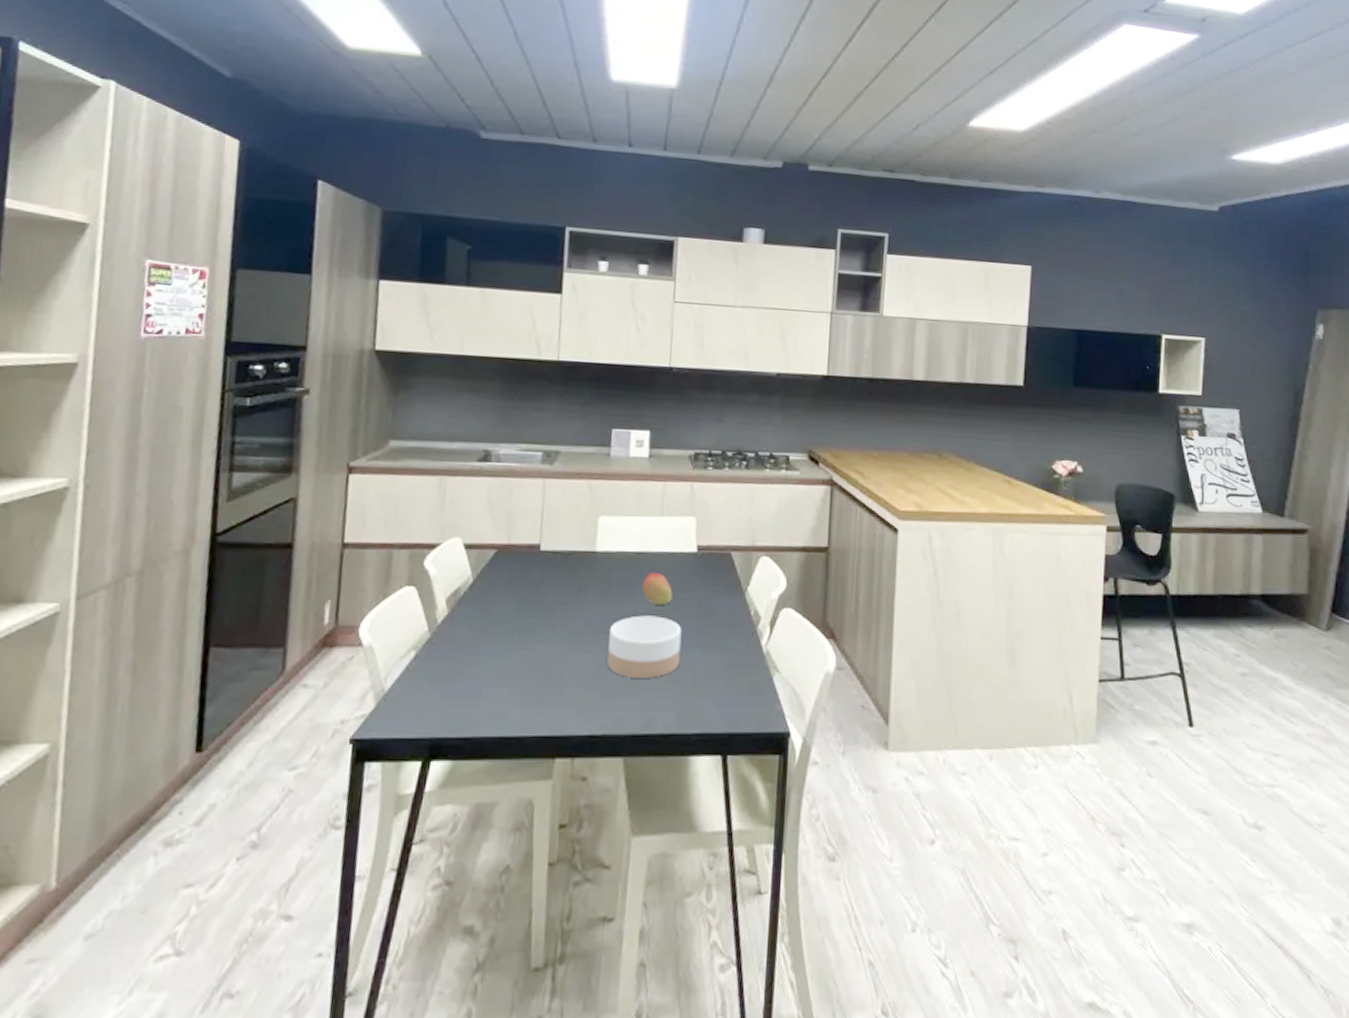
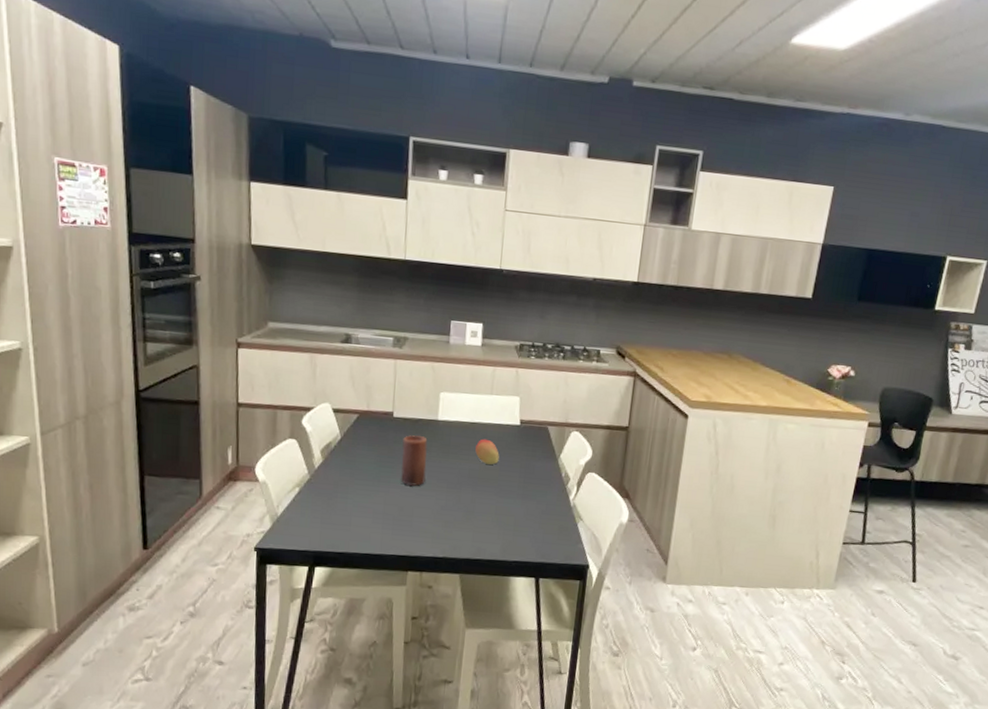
candle: none [548,573,583,639] -> present [401,435,428,486]
bowl: present [607,615,682,678] -> none [447,471,507,519]

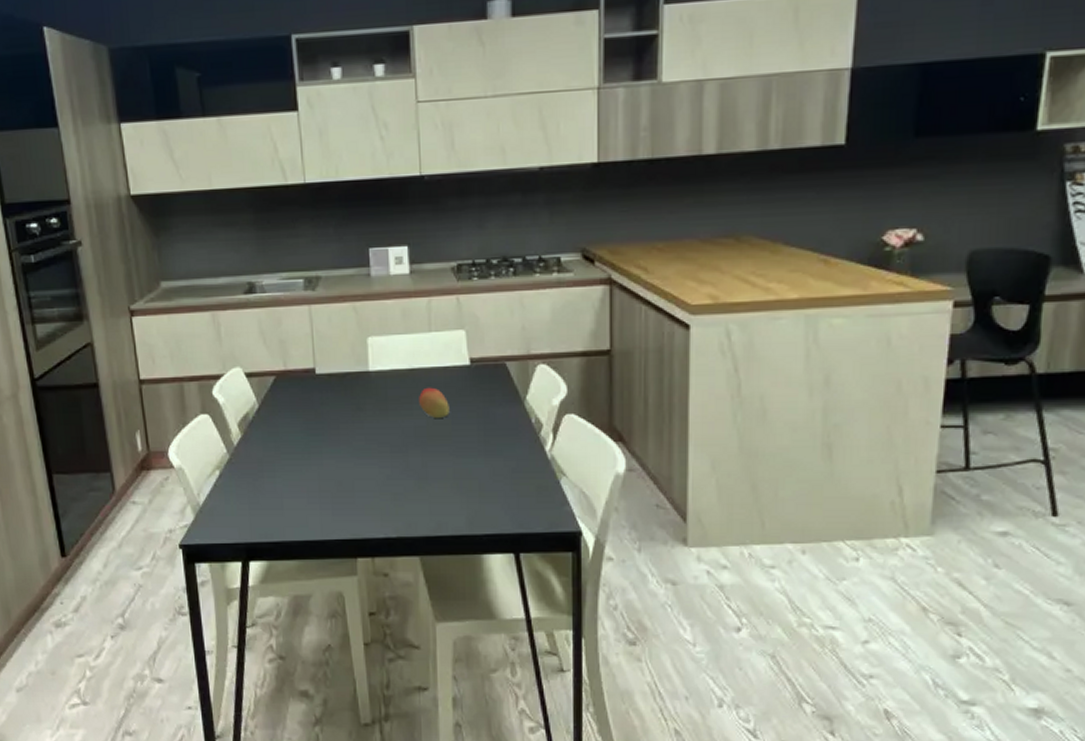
candle: present [401,435,428,486] -> none [331,393,364,454]

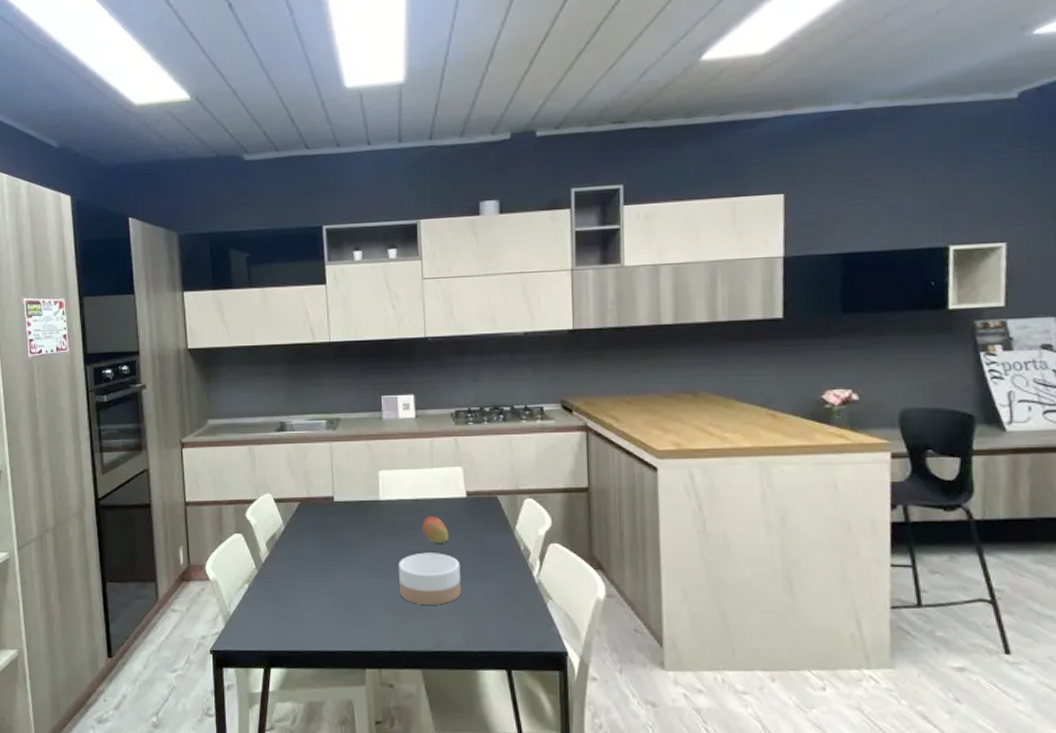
bowl: none [391,428,464,486] -> present [398,552,461,605]

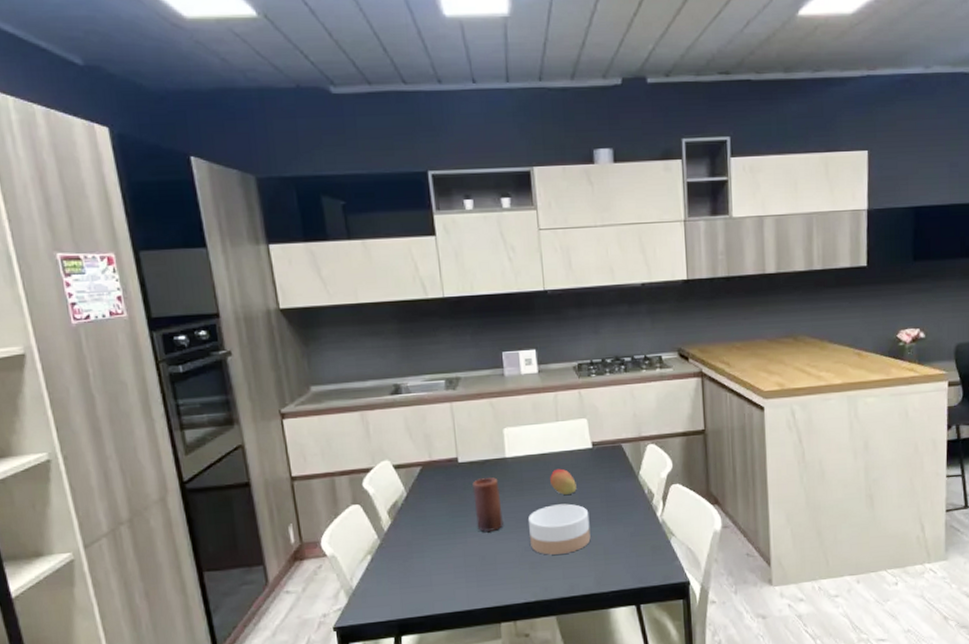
candle: none [346,519,374,573] -> present [472,477,503,532]

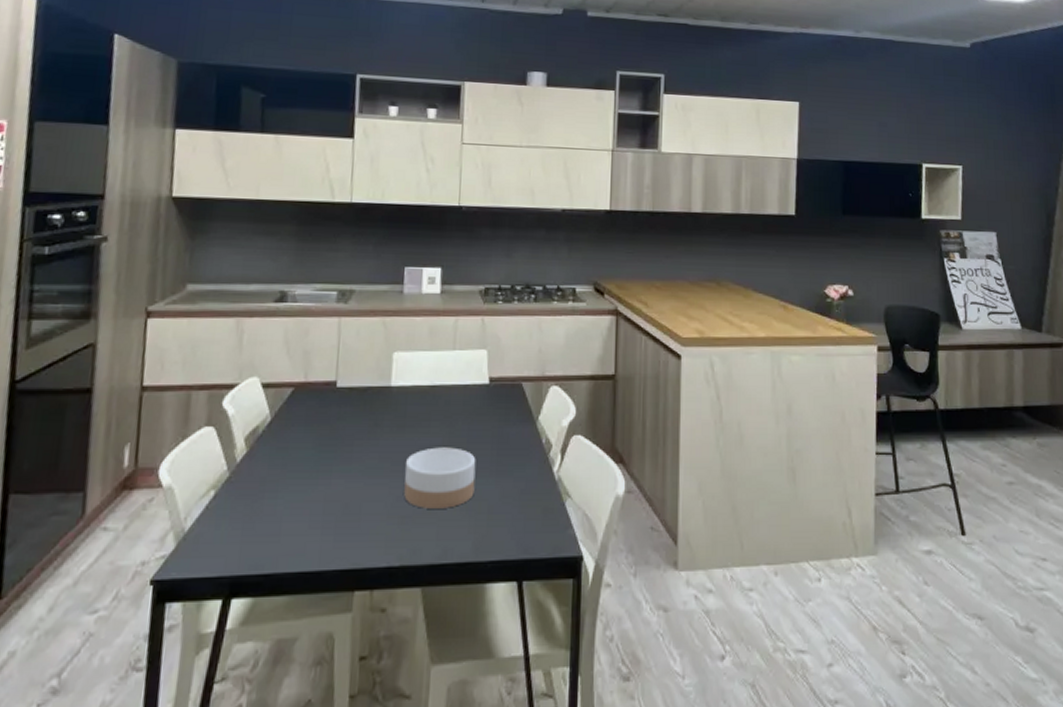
candle: present [472,477,503,532] -> none [346,408,379,473]
fruit: present [550,468,577,496] -> none [437,404,466,438]

